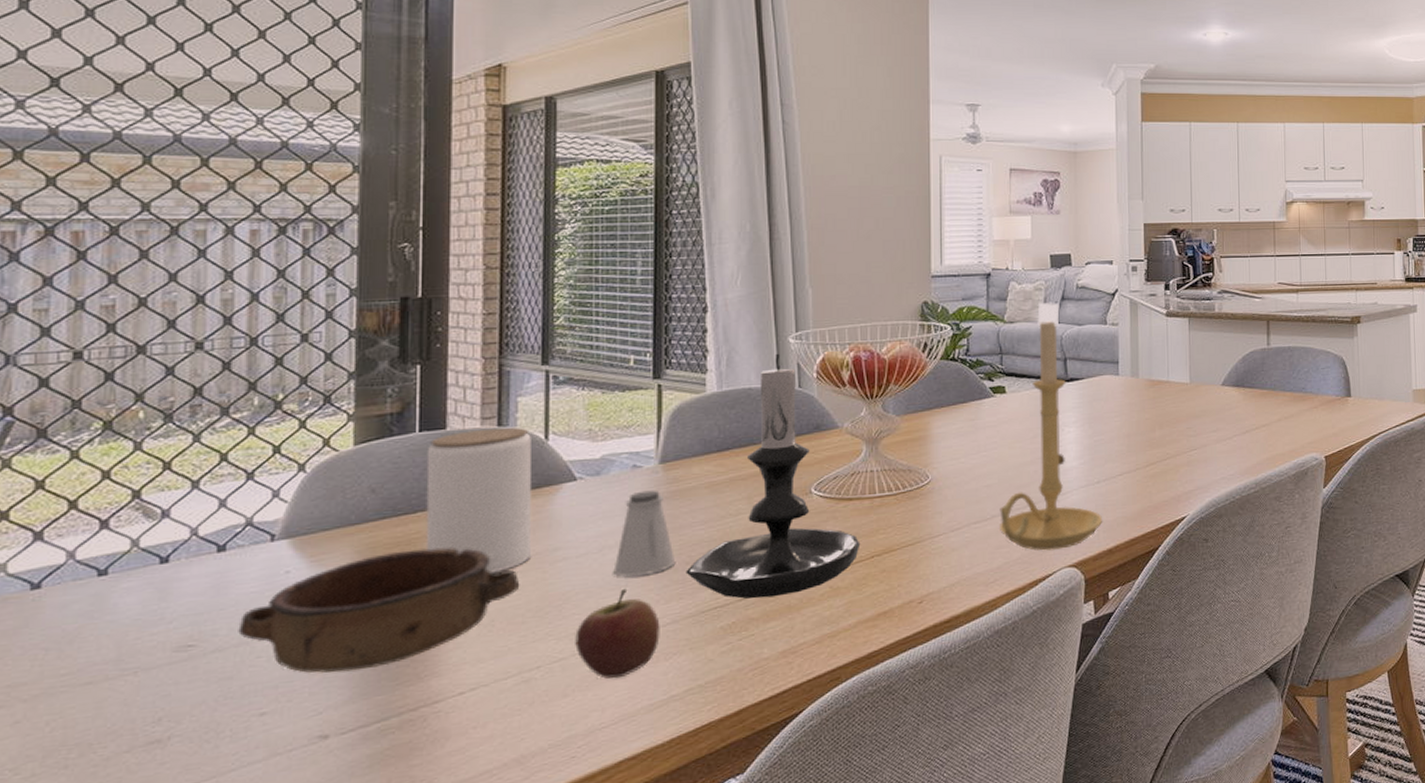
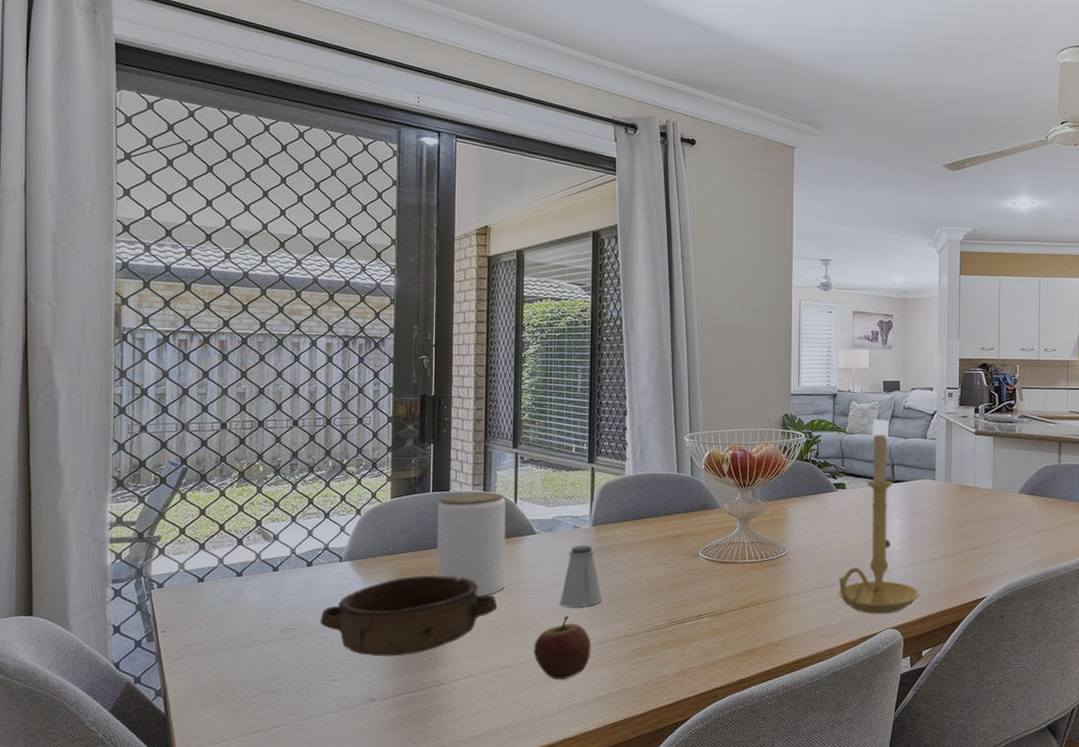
candle holder: present [686,353,861,599] -> none [609,448,734,632]

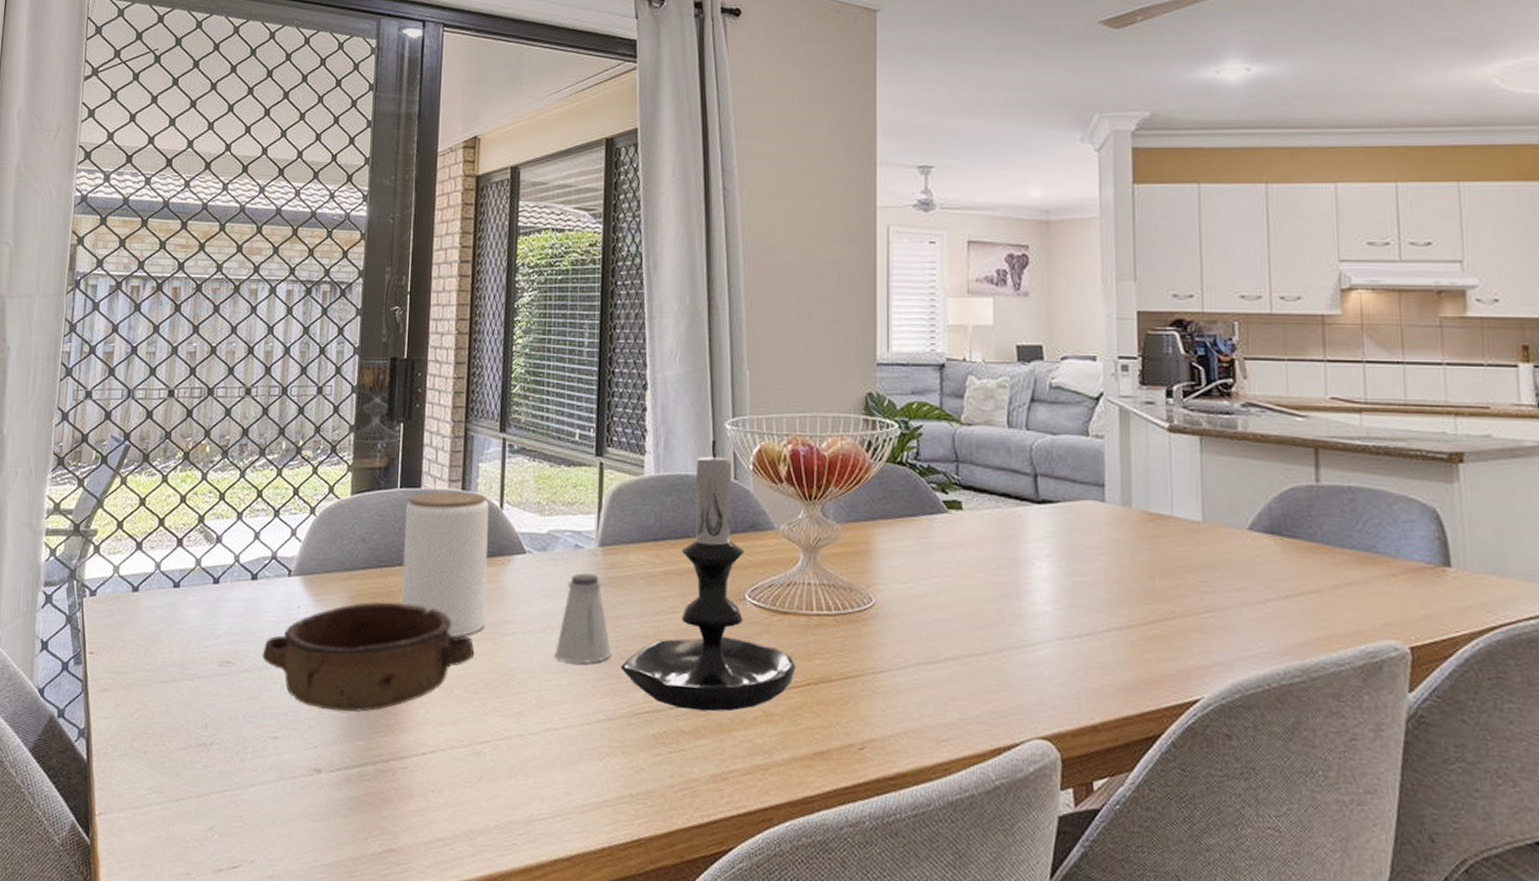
apple: present [534,615,591,680] -> none [519,674,596,770]
candle holder: none [609,448,734,632] -> present [620,439,796,712]
candle holder: present [839,418,920,614] -> none [954,402,1086,715]

